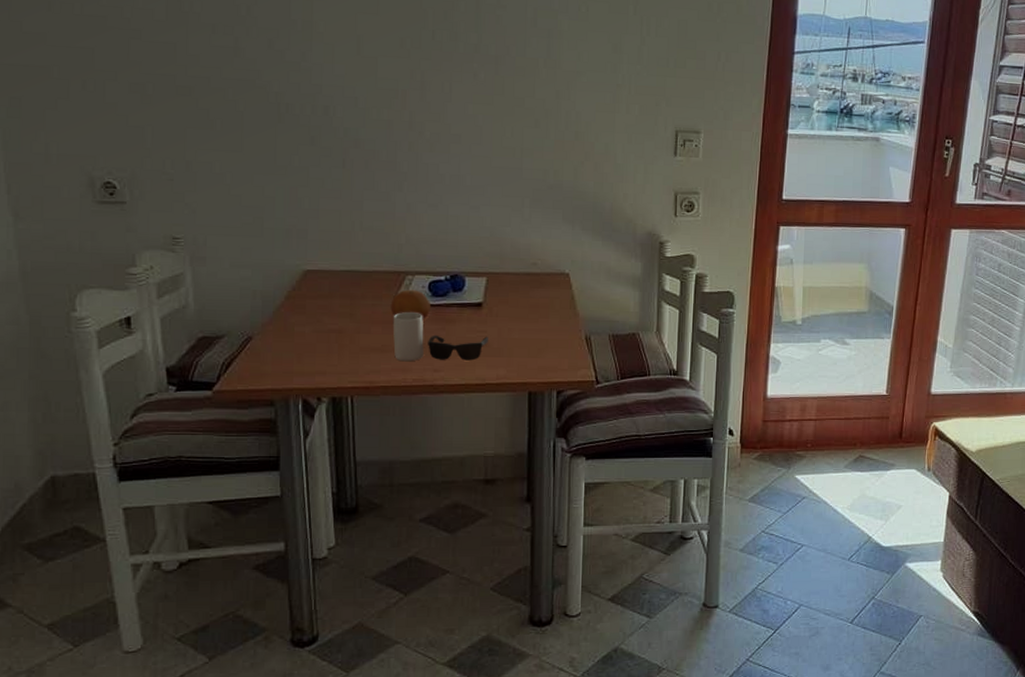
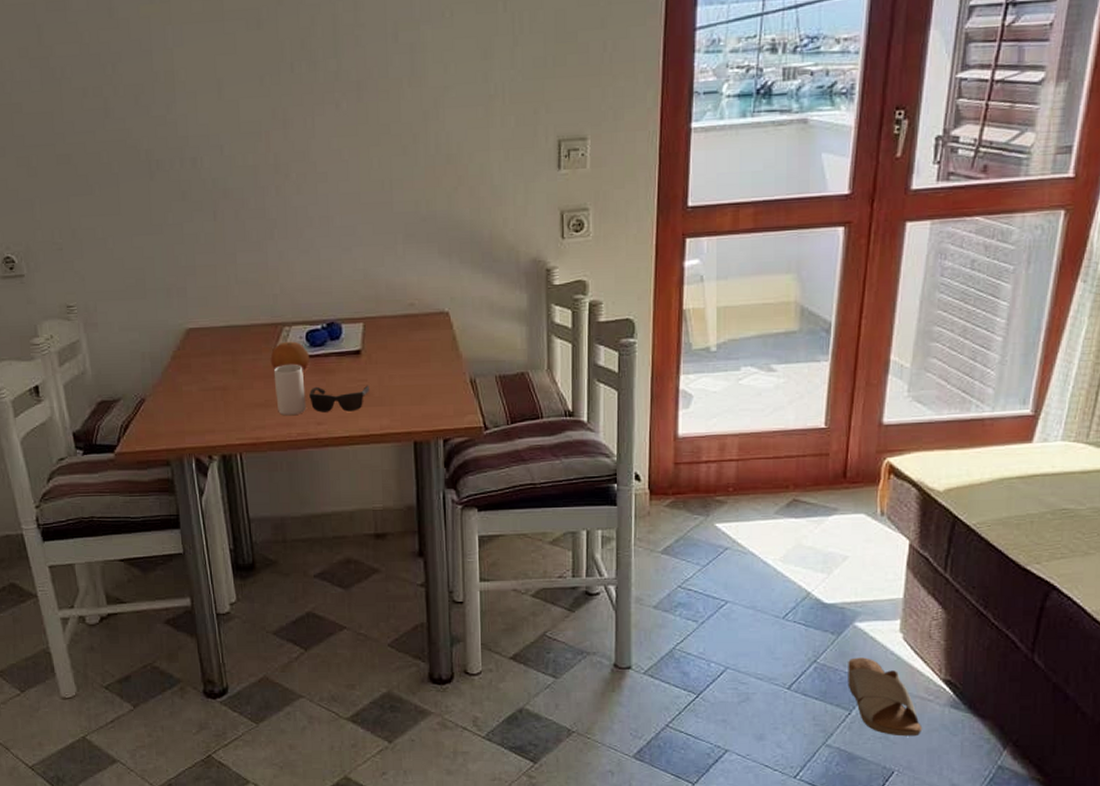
sandal: none [899,594,957,663] -> present [848,657,923,737]

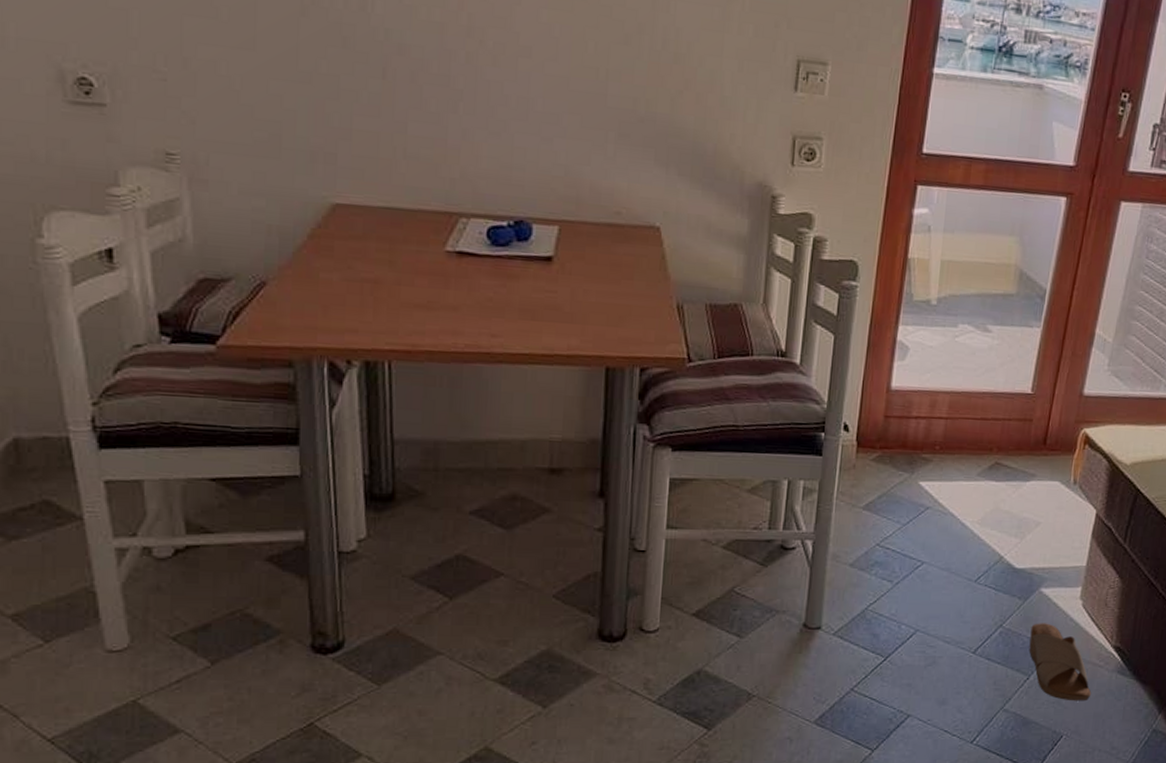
fruit: present [270,341,310,372] -> none [439,235,490,274]
cup: present [273,363,306,416] -> none [441,262,480,323]
sunglasses: present [309,385,369,412] -> none [484,292,559,326]

